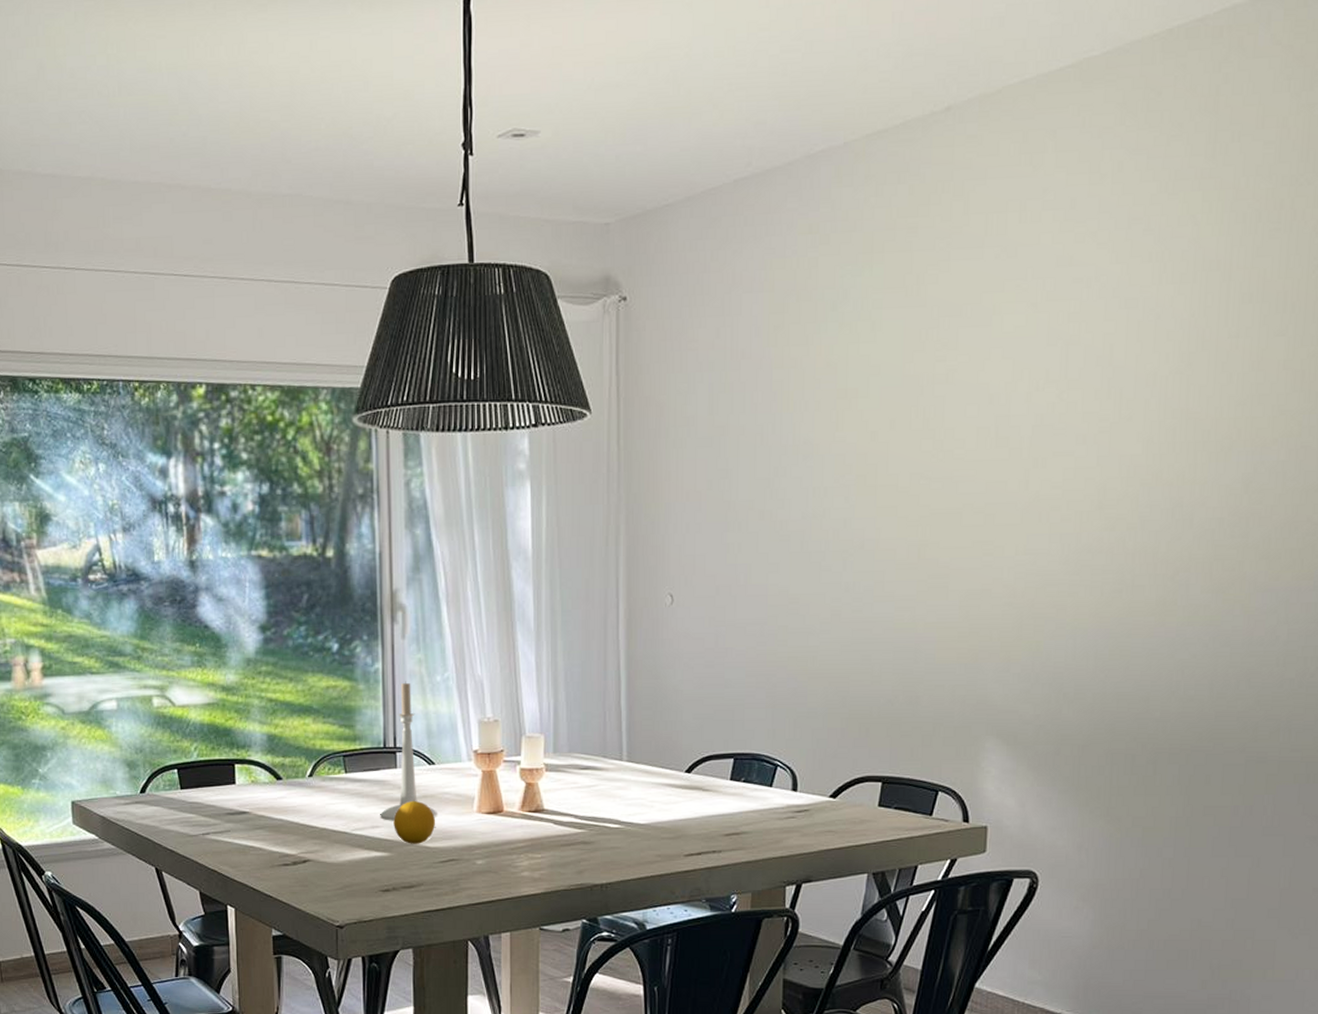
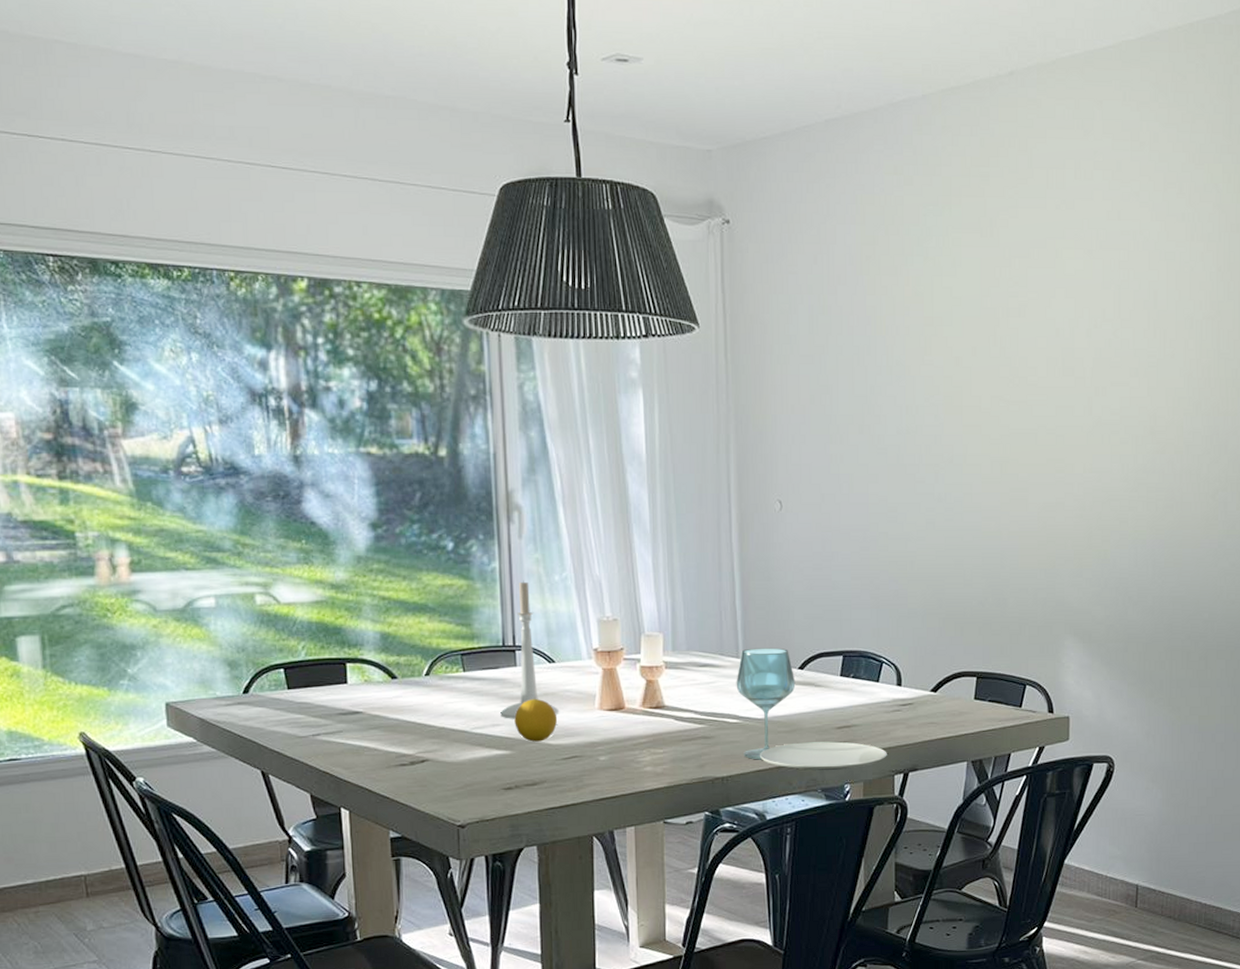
wine glass: none [618,750,682,867] -> present [736,647,796,760]
plate: none [641,849,779,879] -> present [759,742,887,770]

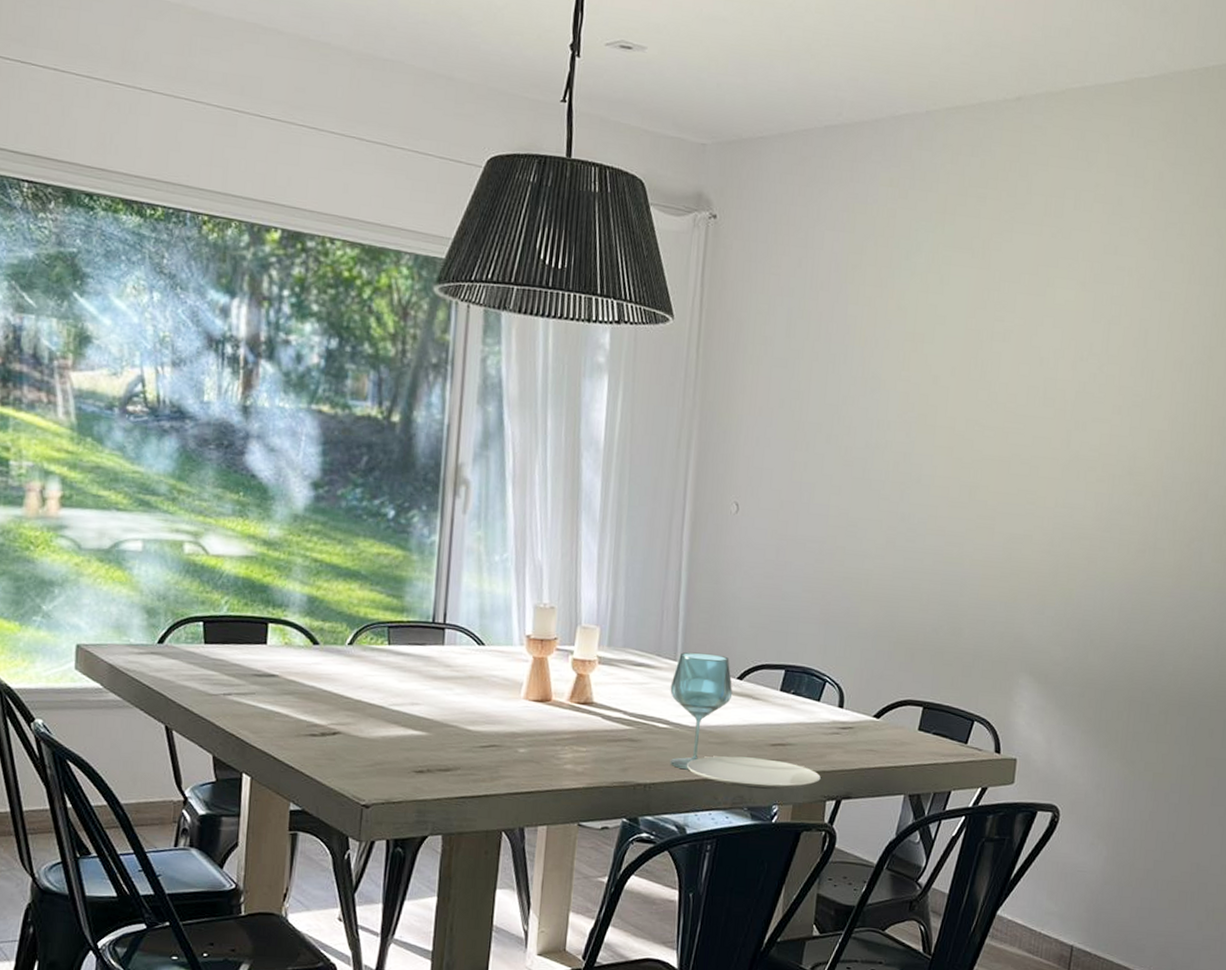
candlestick: present [500,580,560,719] -> none [421,557,484,701]
fruit: present [514,698,557,742] -> none [434,680,479,726]

